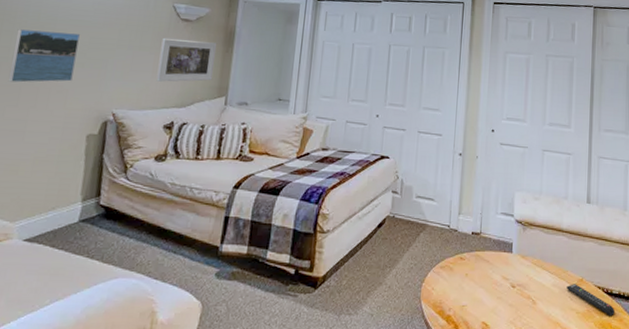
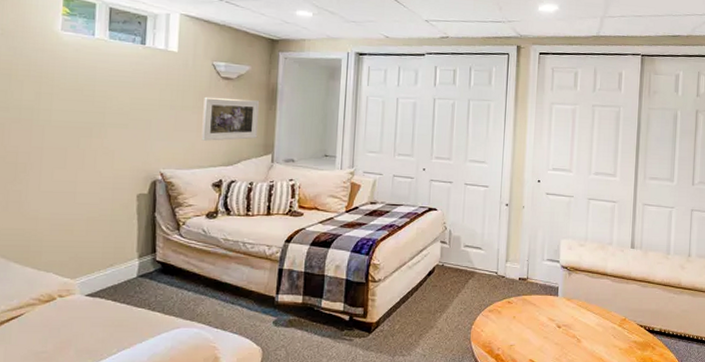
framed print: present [8,29,80,83] -> none [53,92,120,145]
remote control: present [566,284,615,316] -> none [610,323,656,352]

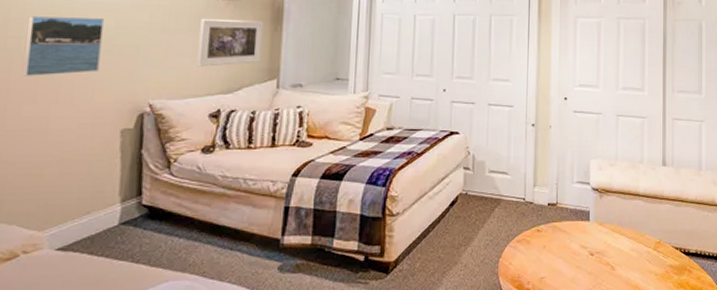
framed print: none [53,92,120,145] -> present [22,16,104,76]

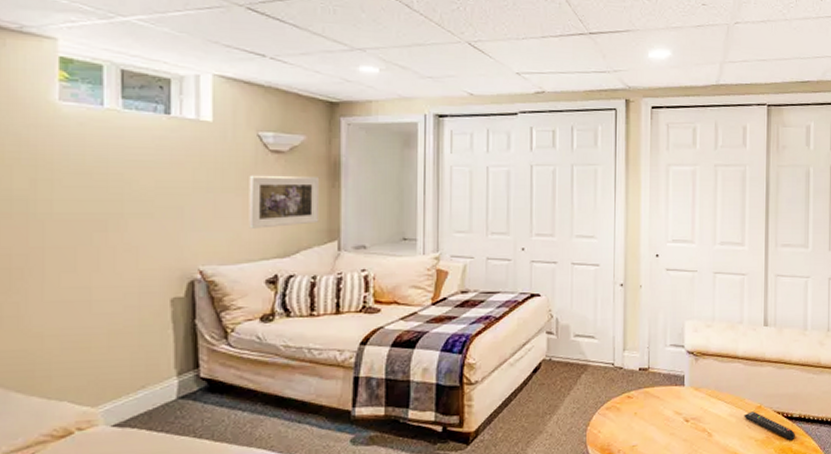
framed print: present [22,16,104,76] -> none [57,177,141,243]
remote control: none [645,246,692,276] -> present [744,411,795,441]

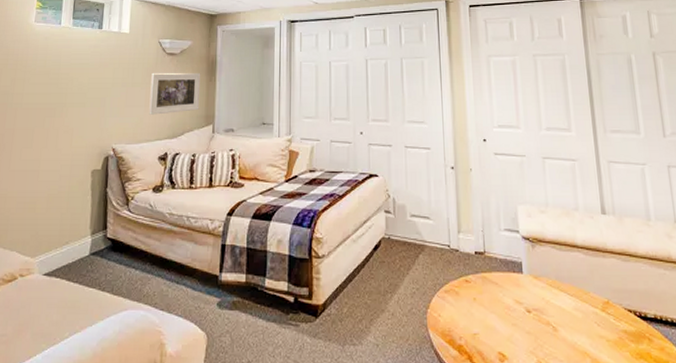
remote control: present [744,411,795,441] -> none [591,307,653,345]

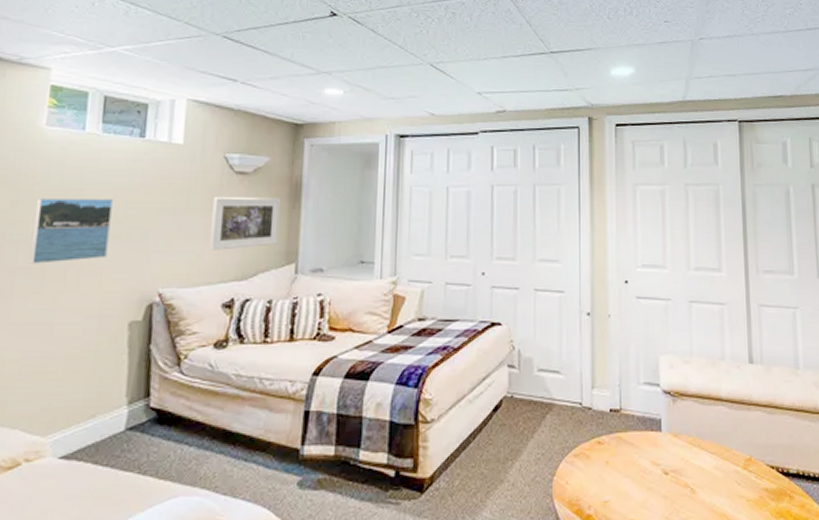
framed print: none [23,76,80,126] -> present [28,199,113,264]

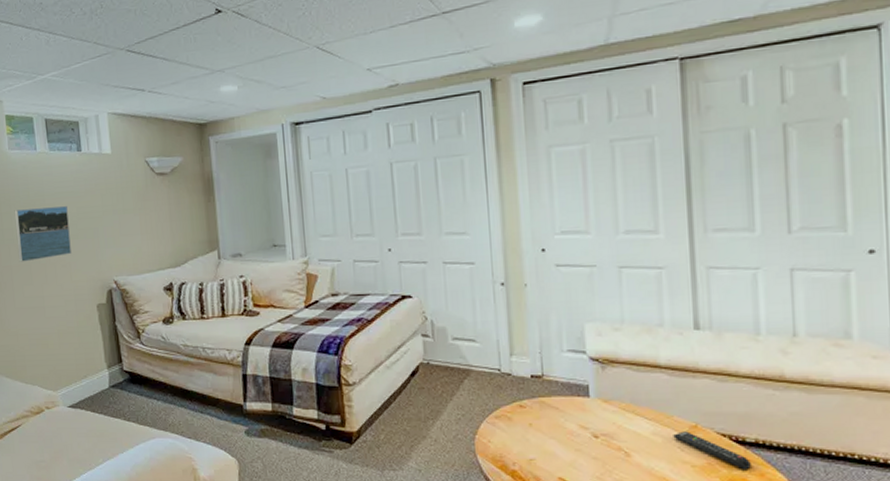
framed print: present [209,196,281,250] -> none [143,193,201,243]
remote control: none [732,464,794,502] -> present [673,431,751,470]

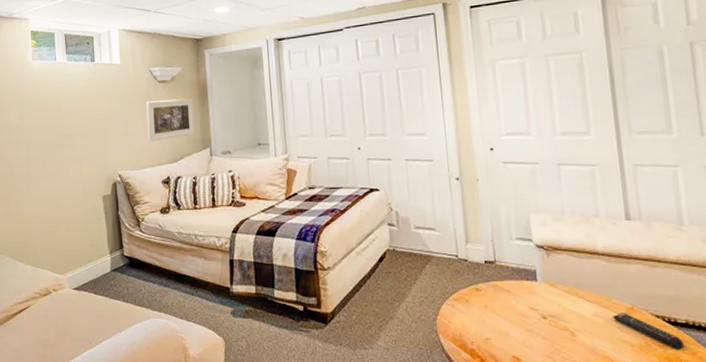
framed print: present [14,206,72,262] -> none [34,109,82,158]
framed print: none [143,193,201,243] -> present [146,98,196,142]

